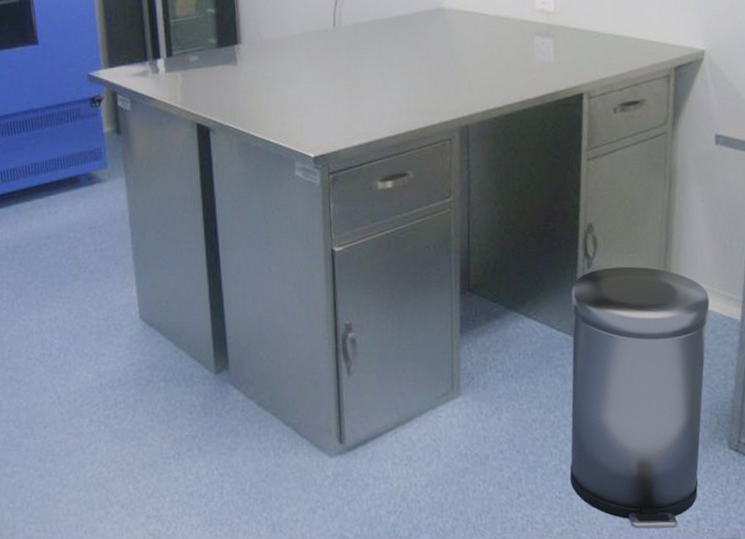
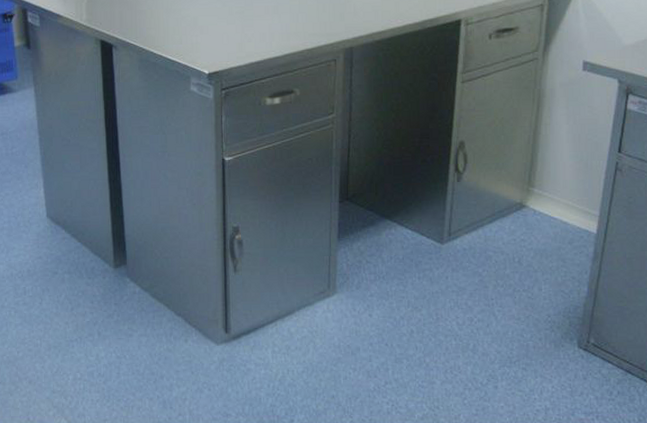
pedal bin: present [570,266,710,529] -> none [433,181,569,416]

